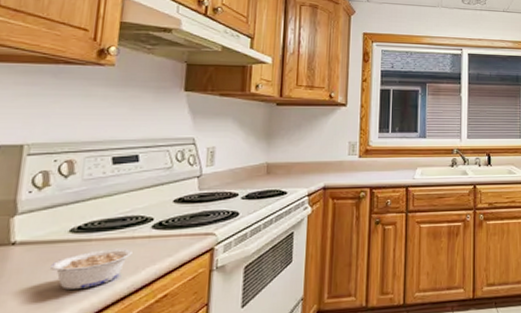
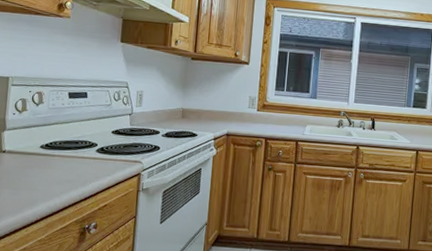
legume: present [51,248,132,290] -> none [28,164,83,192]

